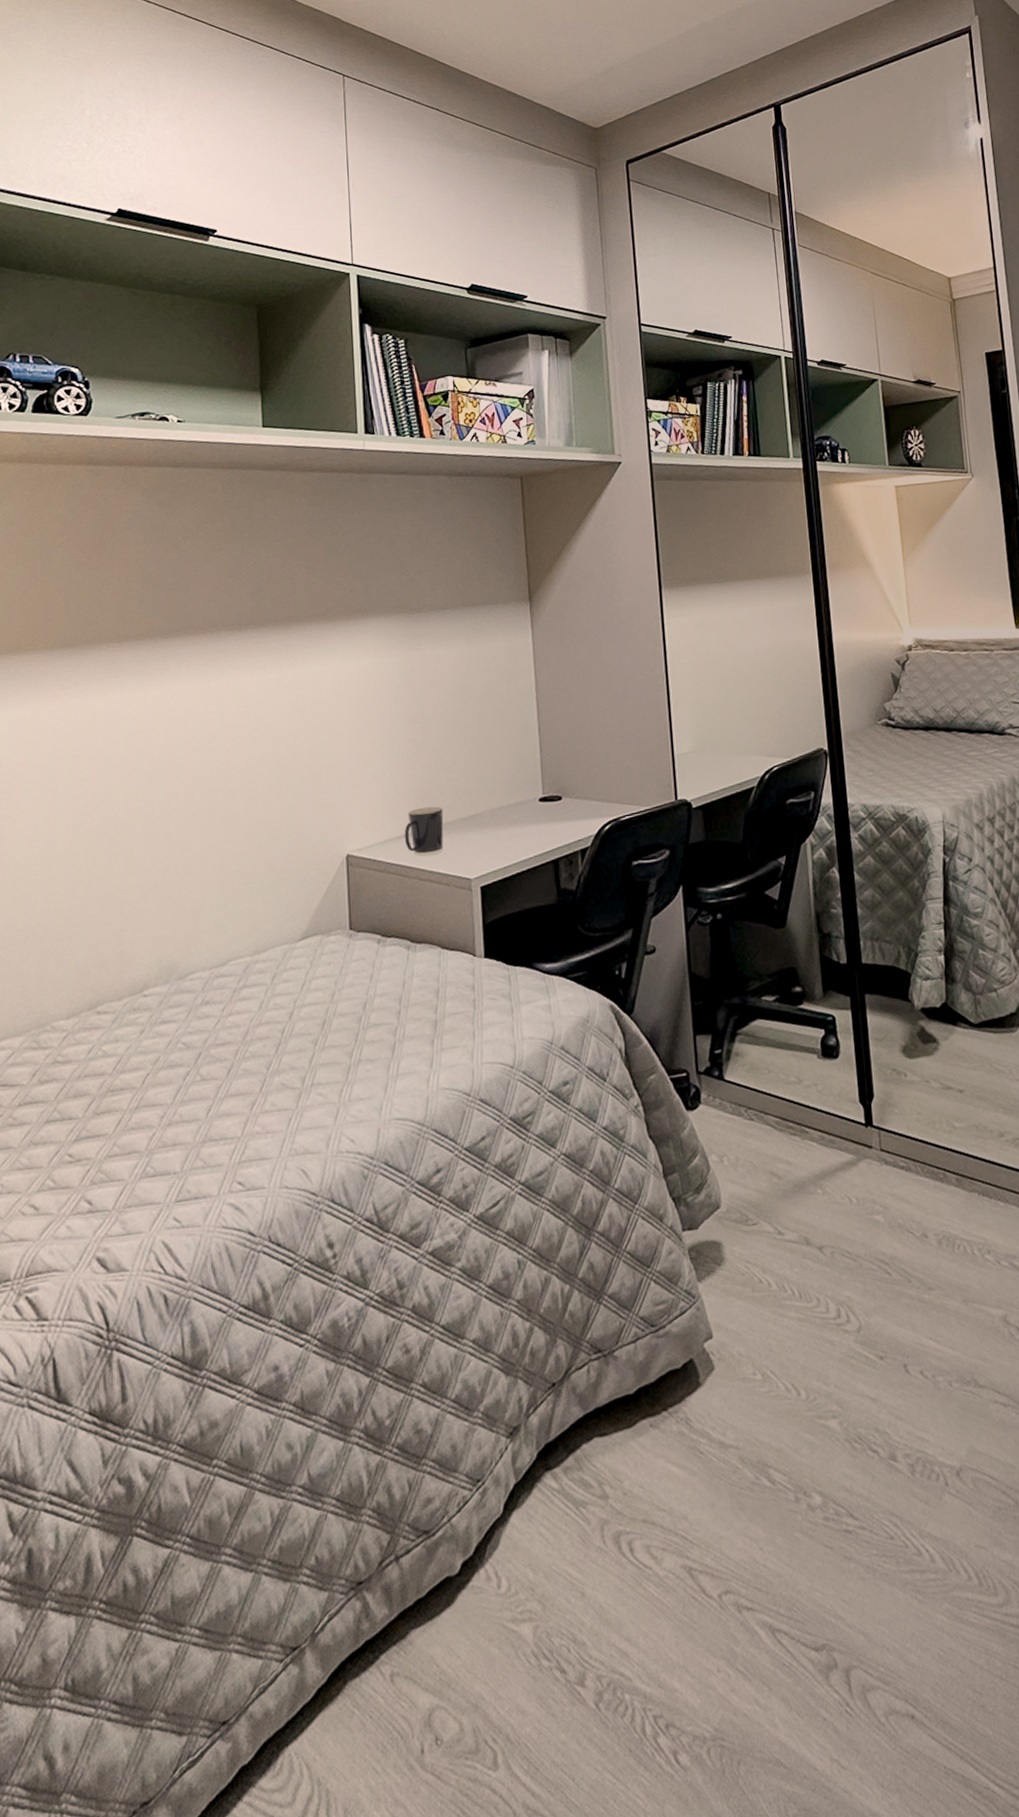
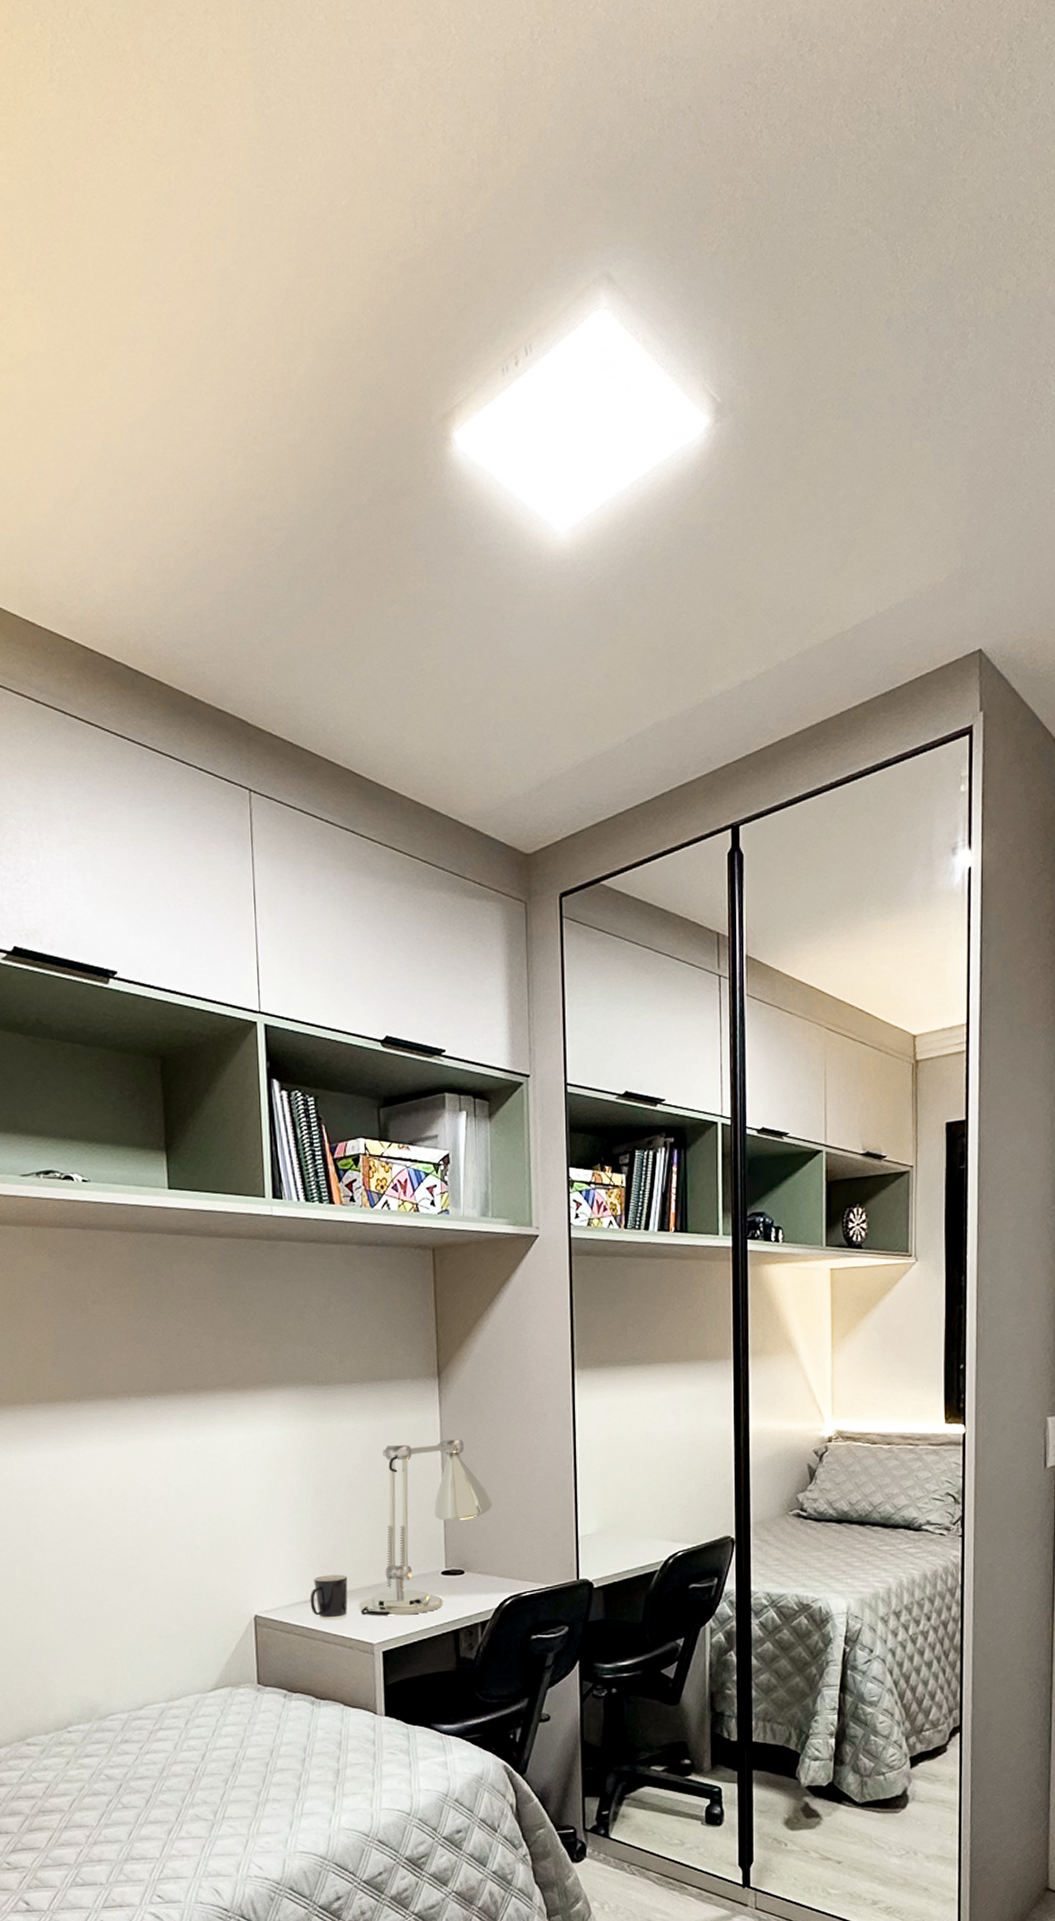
desk lamp: none [454,662,588,850] -> present [358,1439,493,1616]

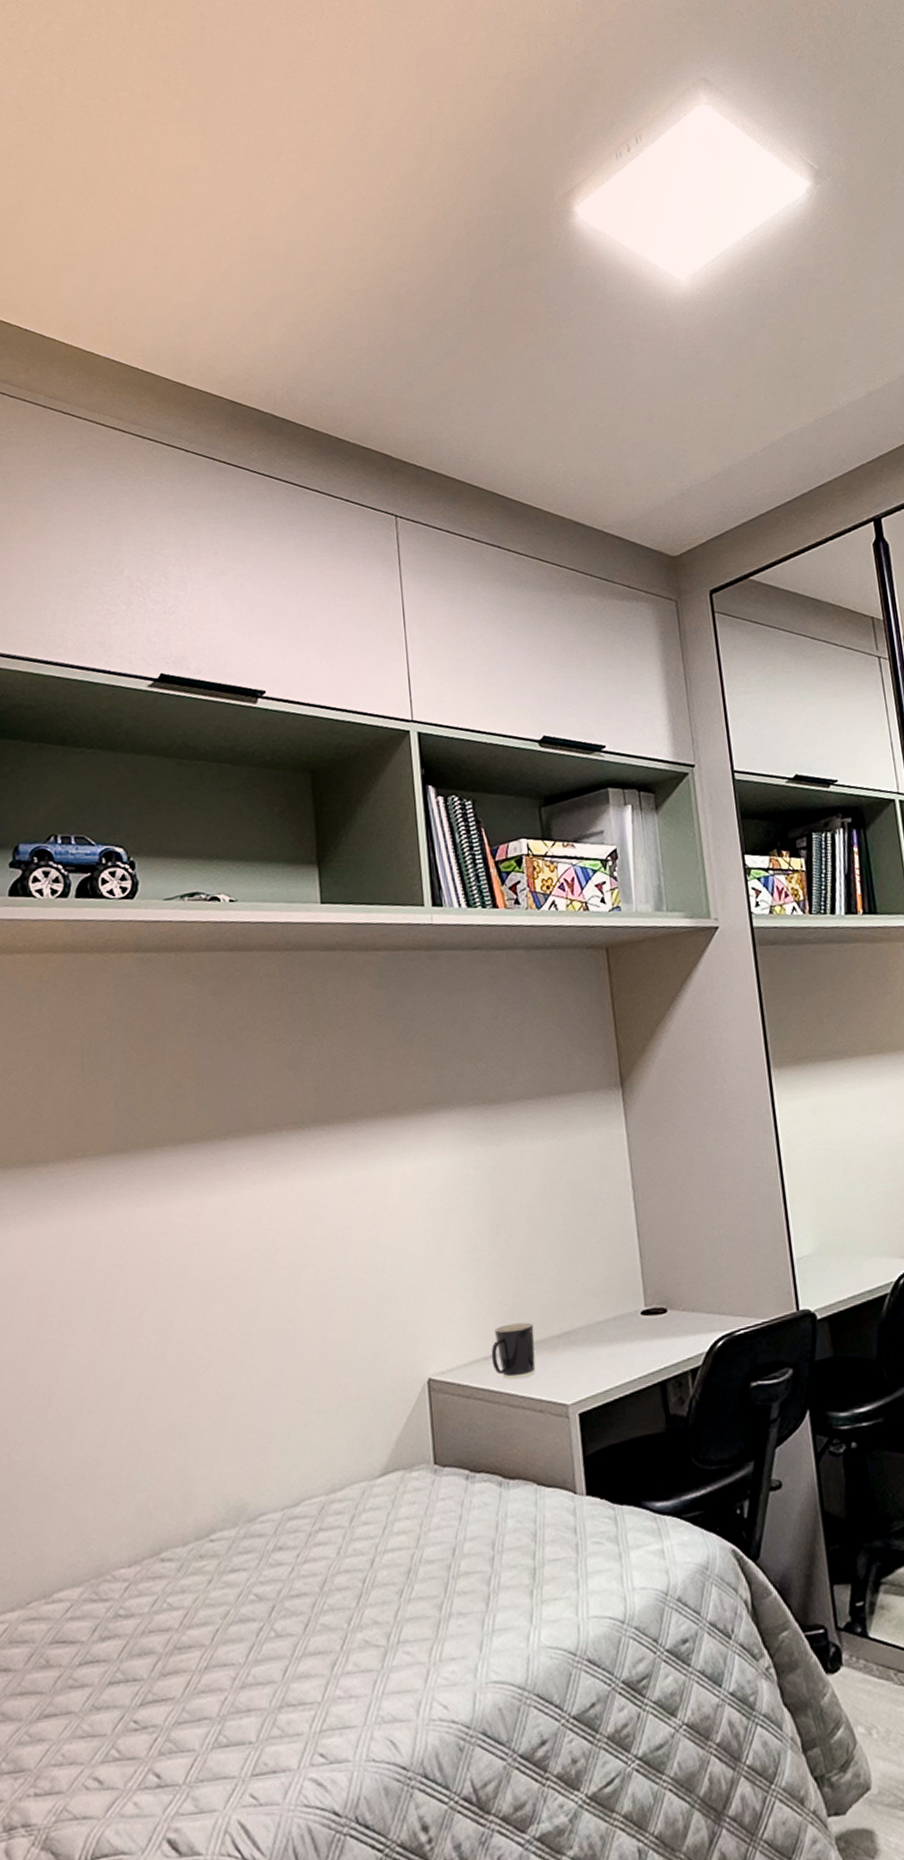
desk lamp: present [358,1439,493,1616] -> none [547,1155,693,1371]

